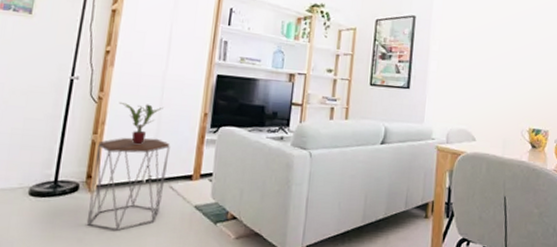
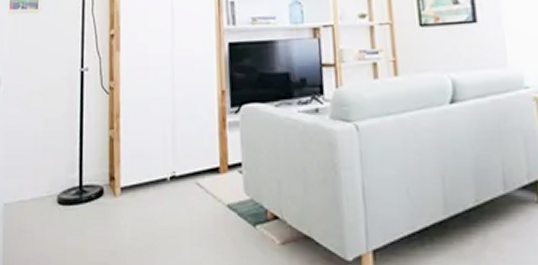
side table: present [87,137,170,231] -> none [115,127,190,240]
potted plant: present [118,101,164,145] -> none [130,88,177,137]

